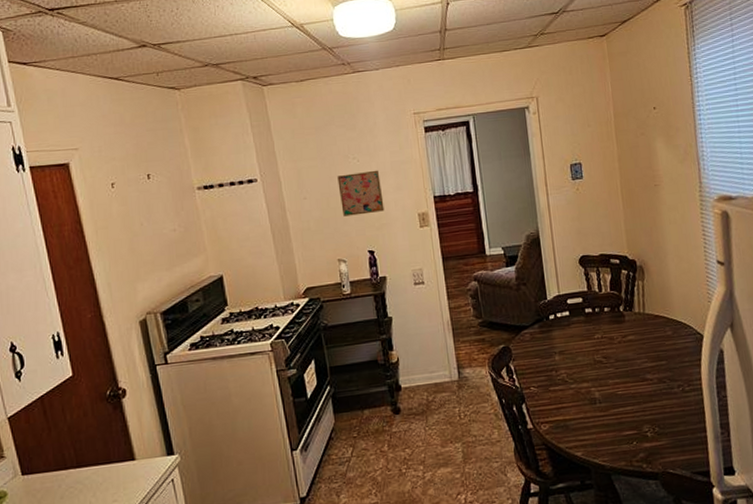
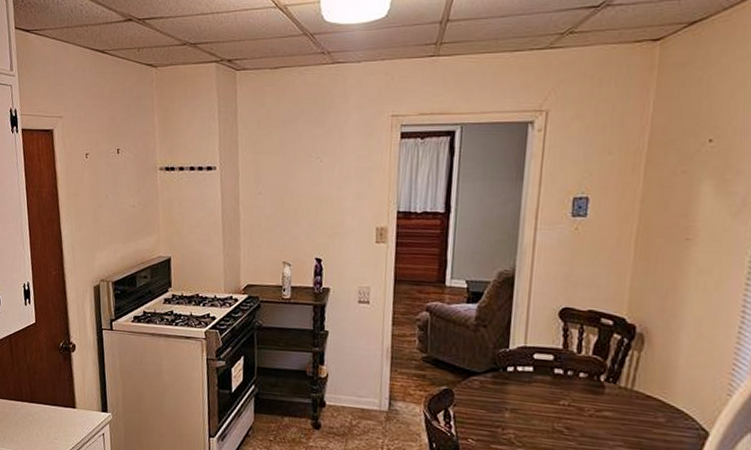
wall art: present [337,170,385,217] -> none [295,173,342,220]

